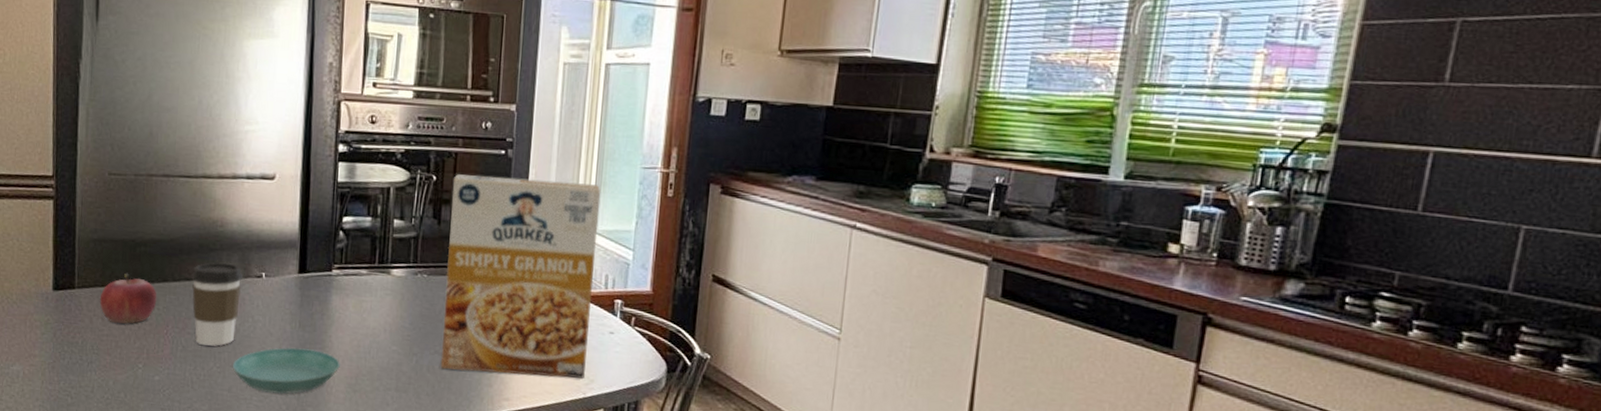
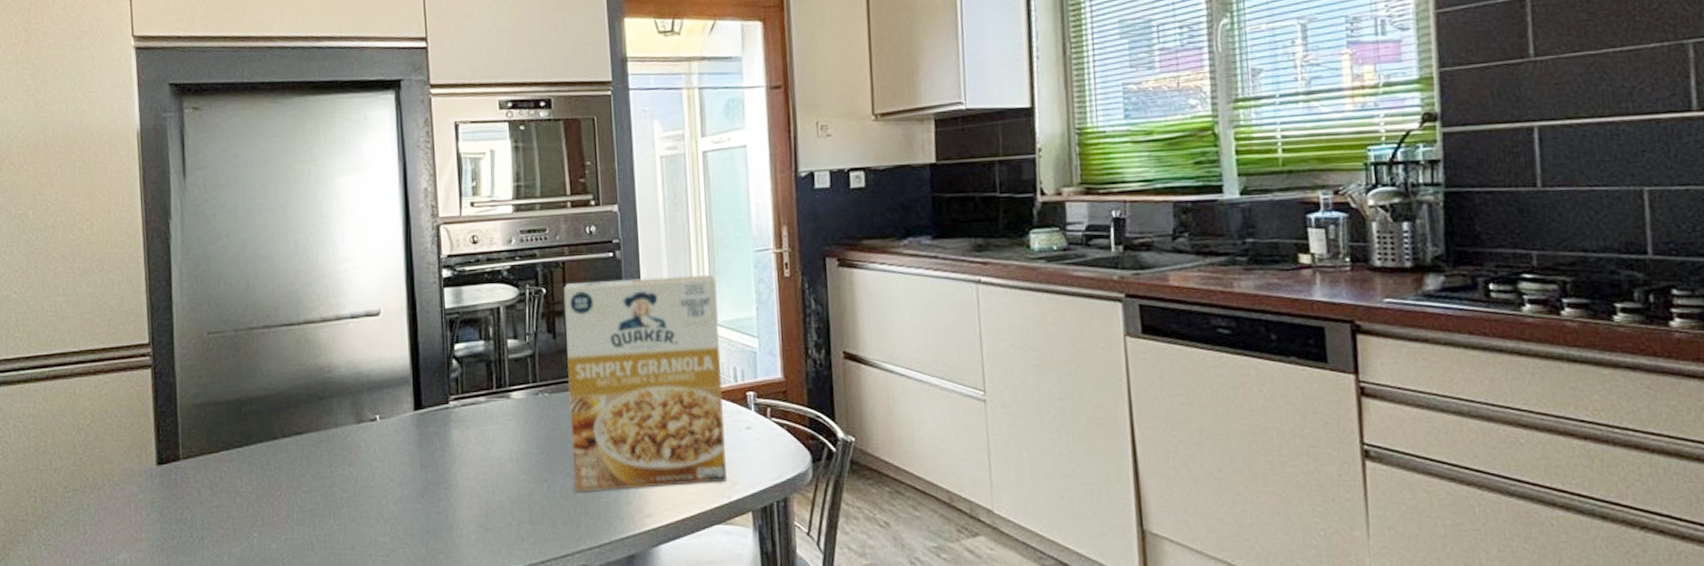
fruit: present [99,274,157,324] -> none [207,437,268,491]
coffee cup: present [191,262,243,346] -> none [301,409,356,502]
saucer: present [232,347,340,394] -> none [353,491,468,545]

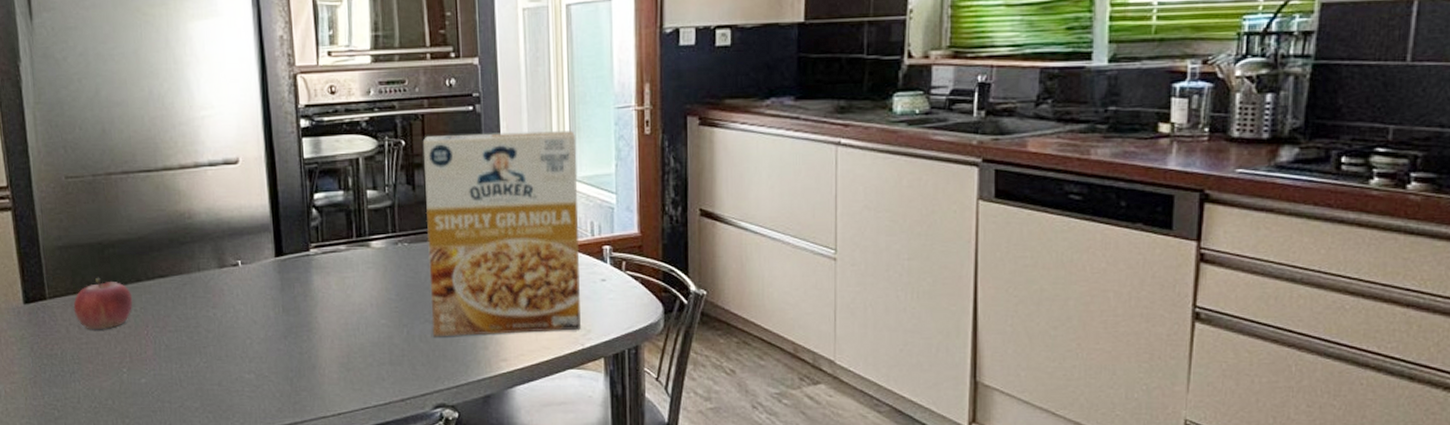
fruit: none [207,437,268,491] -> present [73,278,133,329]

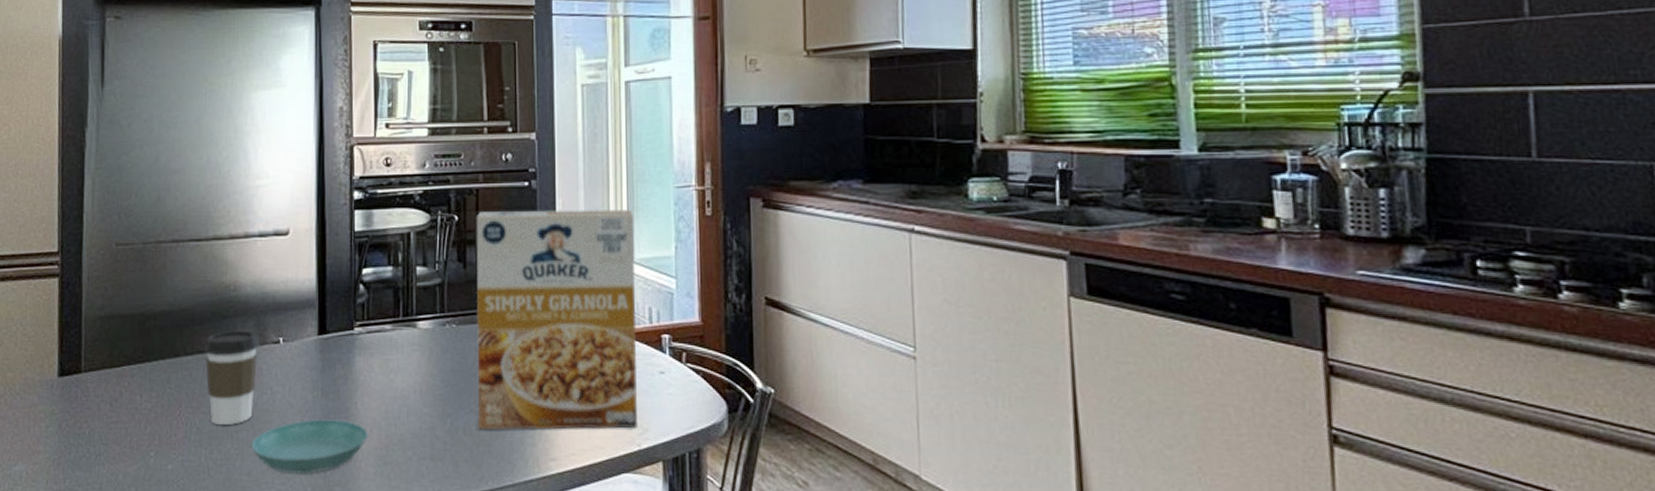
fruit: present [73,278,133,329] -> none [107,352,169,408]
coffee cup: none [164,255,219,341] -> present [204,330,259,425]
saucer: none [219,333,330,382] -> present [251,419,368,474]

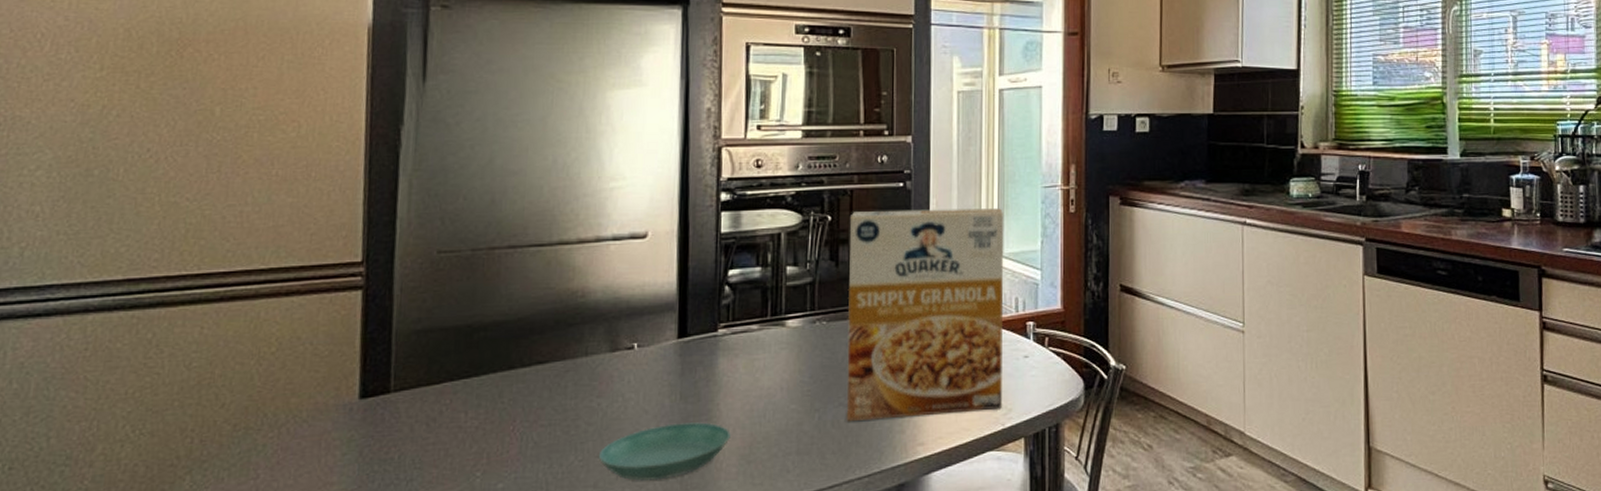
coffee cup: present [204,330,259,425] -> none [544,337,610,437]

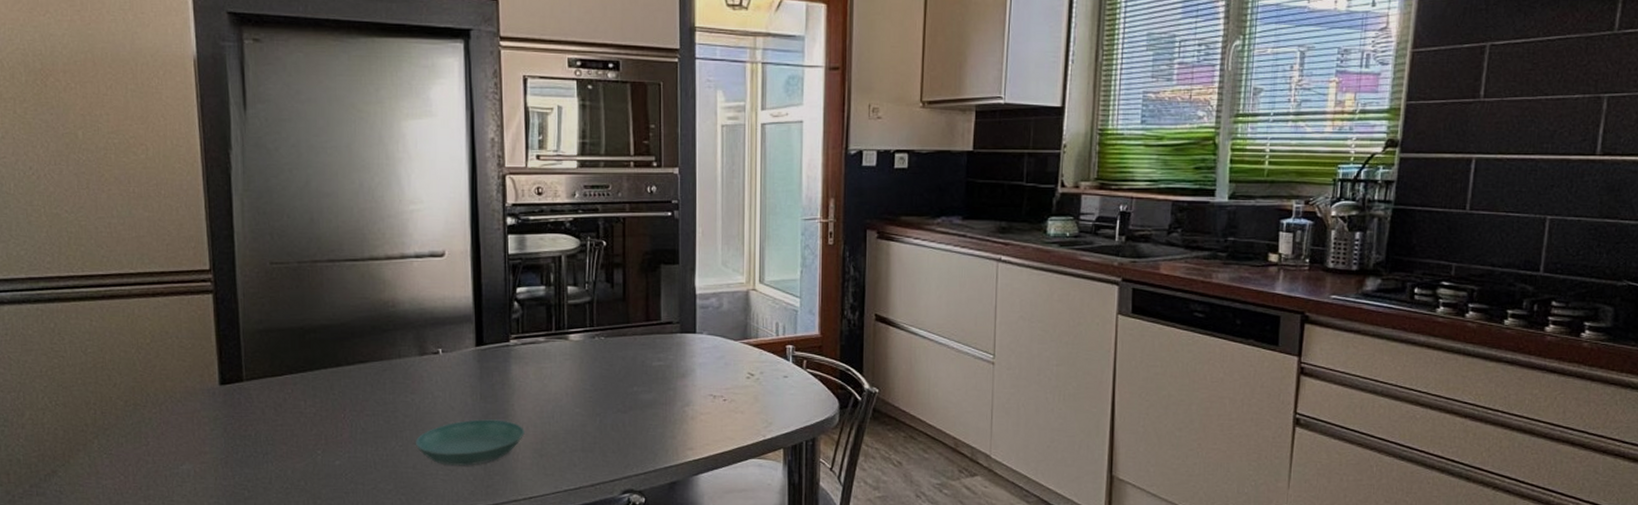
cereal box: present [846,207,1004,422] -> none [622,237,766,426]

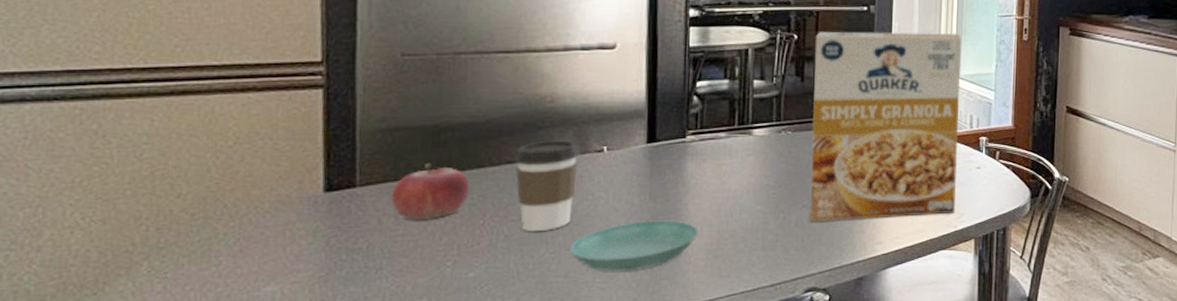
fruit: none [270,362,332,412] -> present [391,164,470,220]
coffee cup: none [365,342,419,425] -> present [513,140,579,231]
cereal box: none [622,237,766,426] -> present [809,31,962,222]

